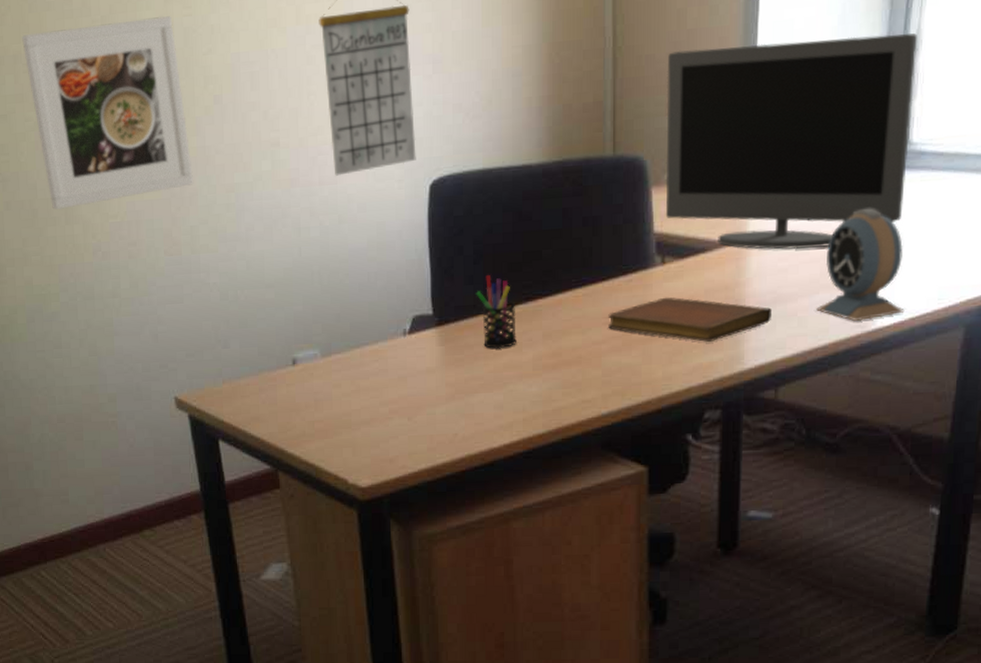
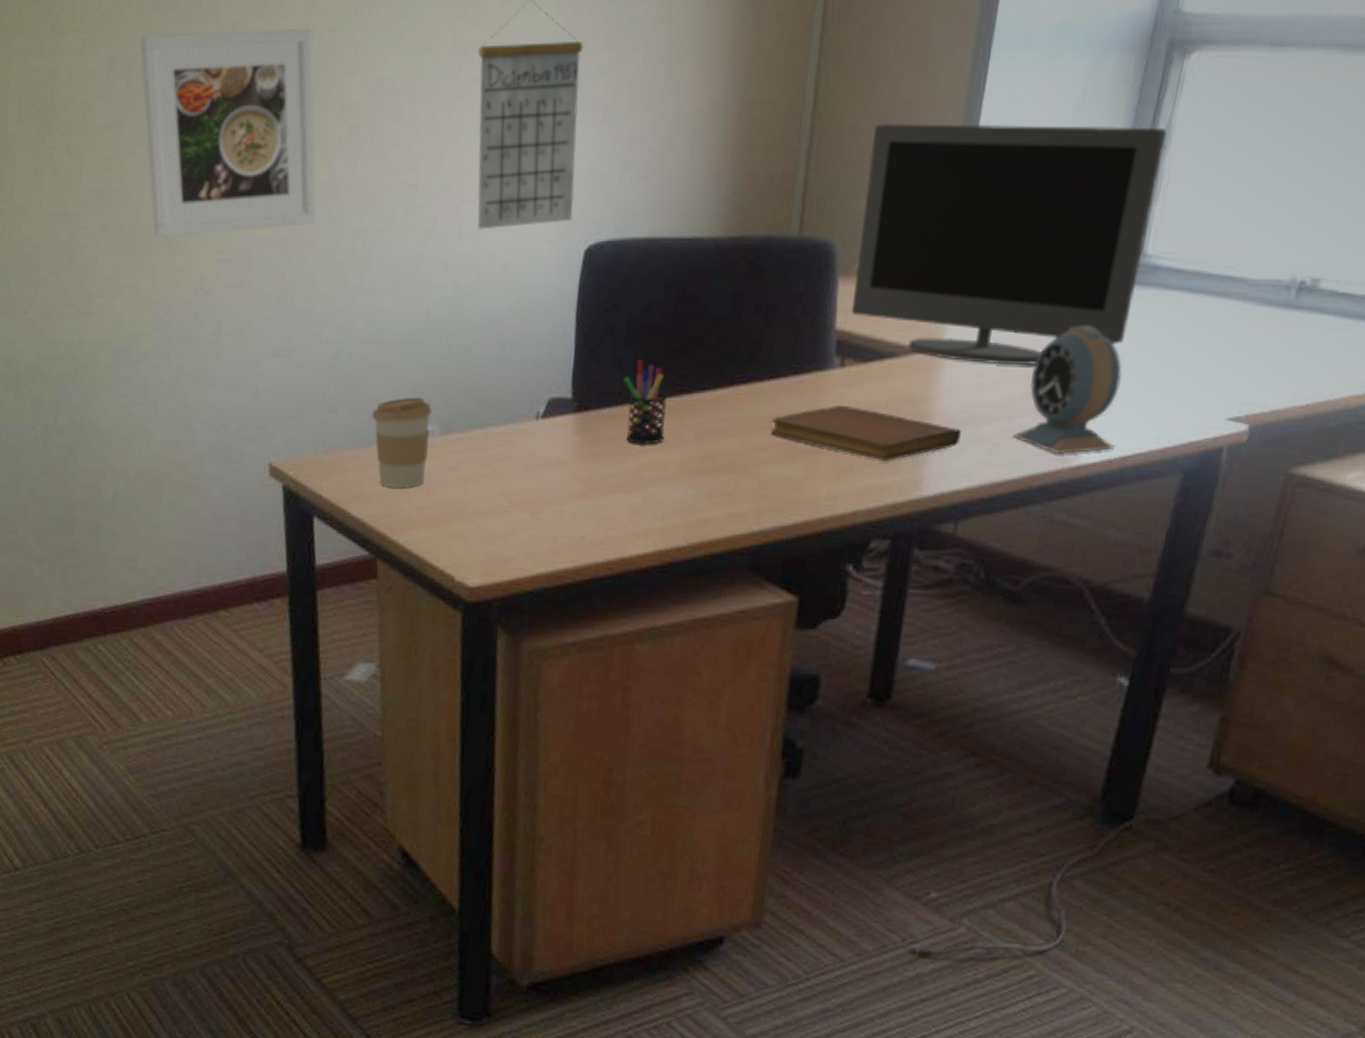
coffee cup: none [260,325,313,408] -> present [371,396,432,488]

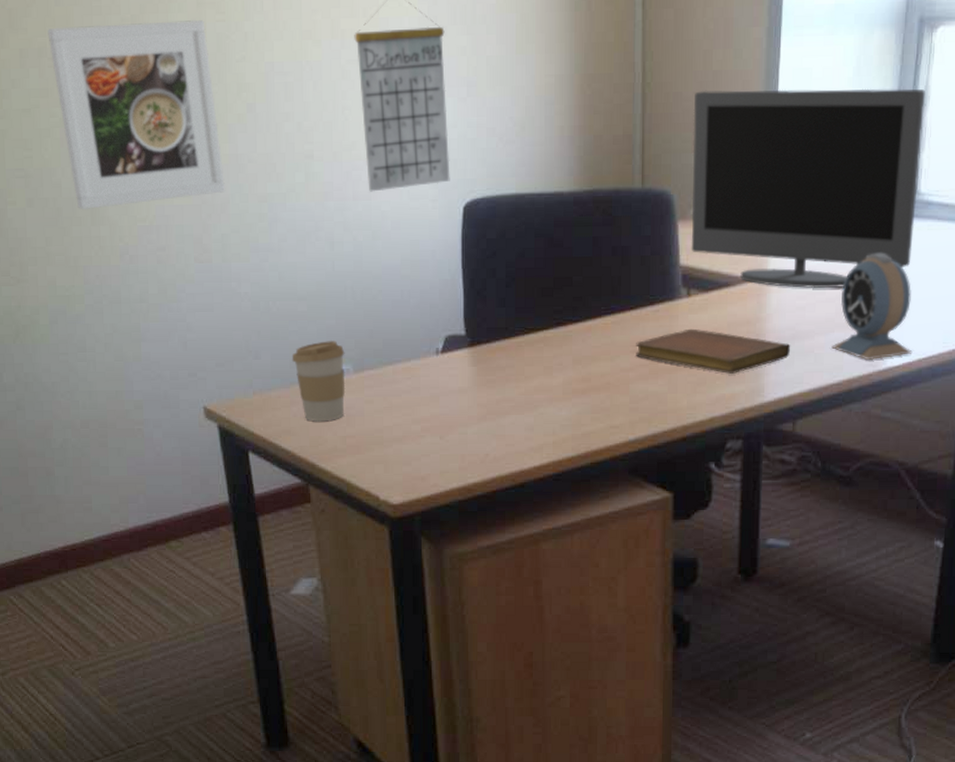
pen holder: present [623,360,667,445] -> none [508,299,547,371]

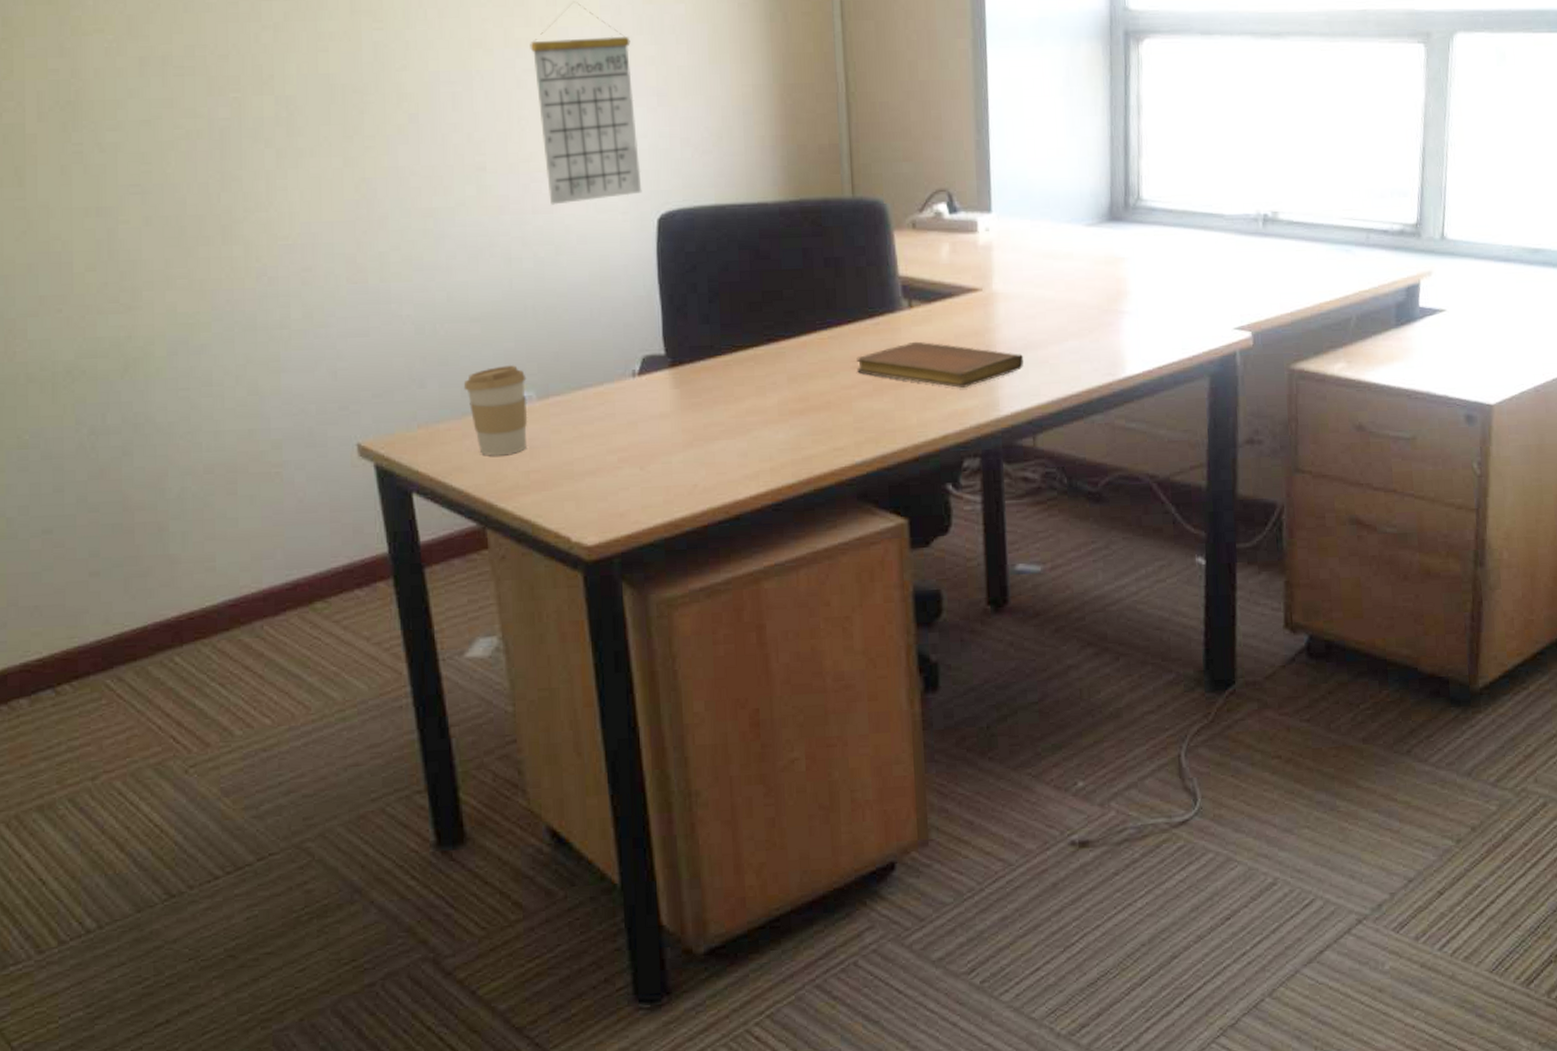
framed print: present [46,19,226,210] -> none [172,27,384,229]
monitor: present [691,88,926,288] -> none [901,98,1141,297]
alarm clock: present [831,253,913,360] -> none [1067,259,1152,369]

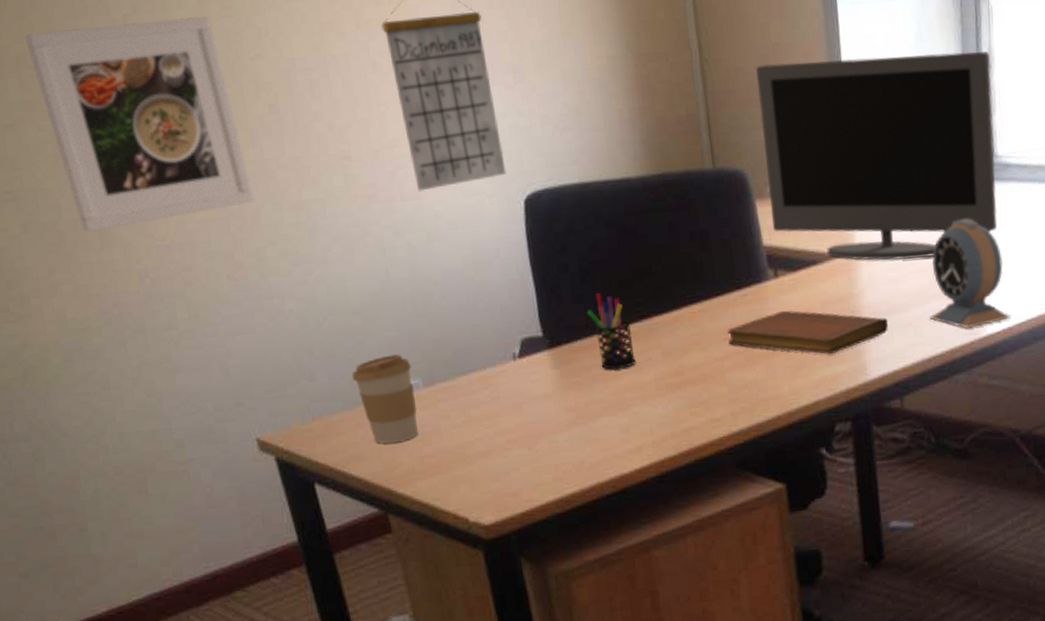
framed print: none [172,27,384,229] -> present [23,16,254,232]
pen holder: none [712,314,759,392] -> present [587,293,636,370]
monitor: none [901,98,1141,297] -> present [756,51,998,261]
alarm clock: none [1067,259,1152,369] -> present [929,218,1011,328]

